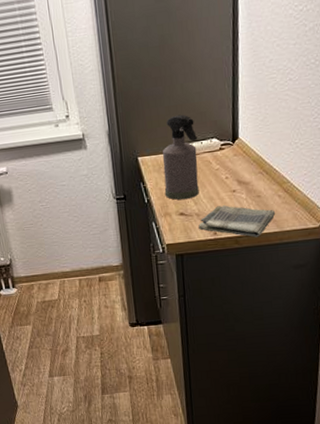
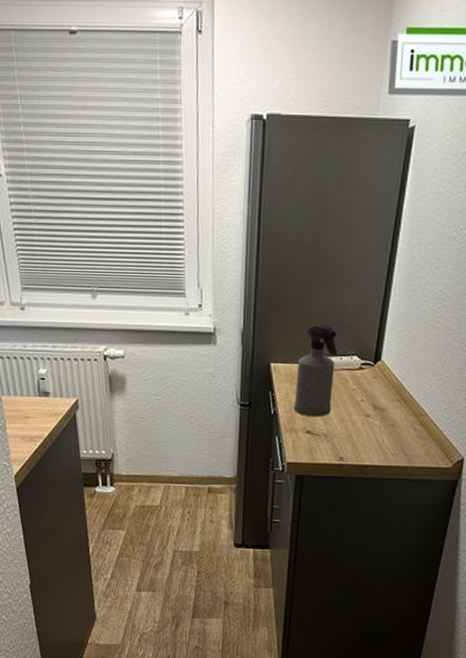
dish towel: present [199,205,276,238] -> none [325,429,408,469]

